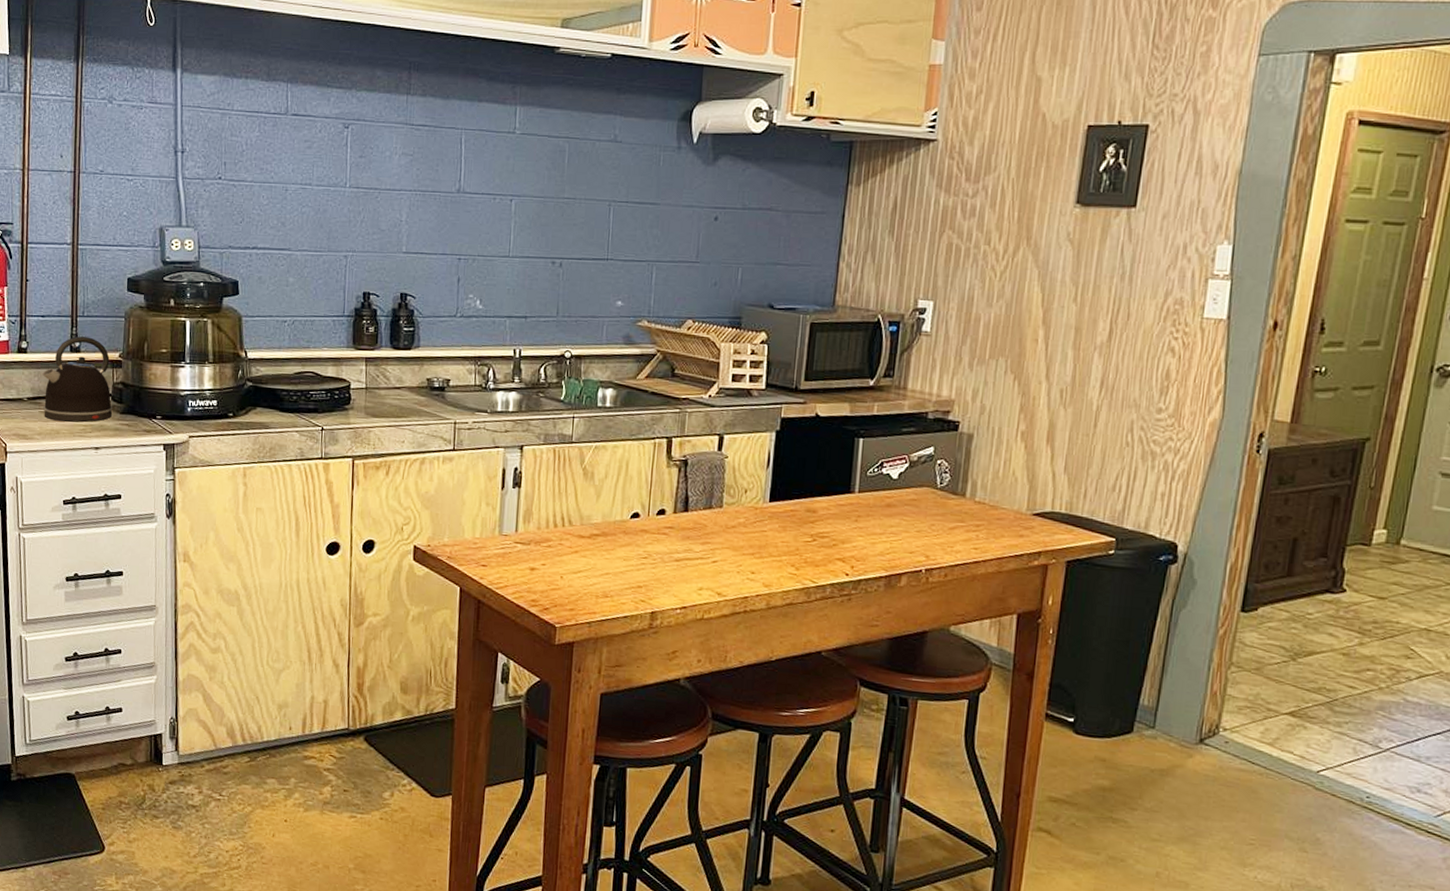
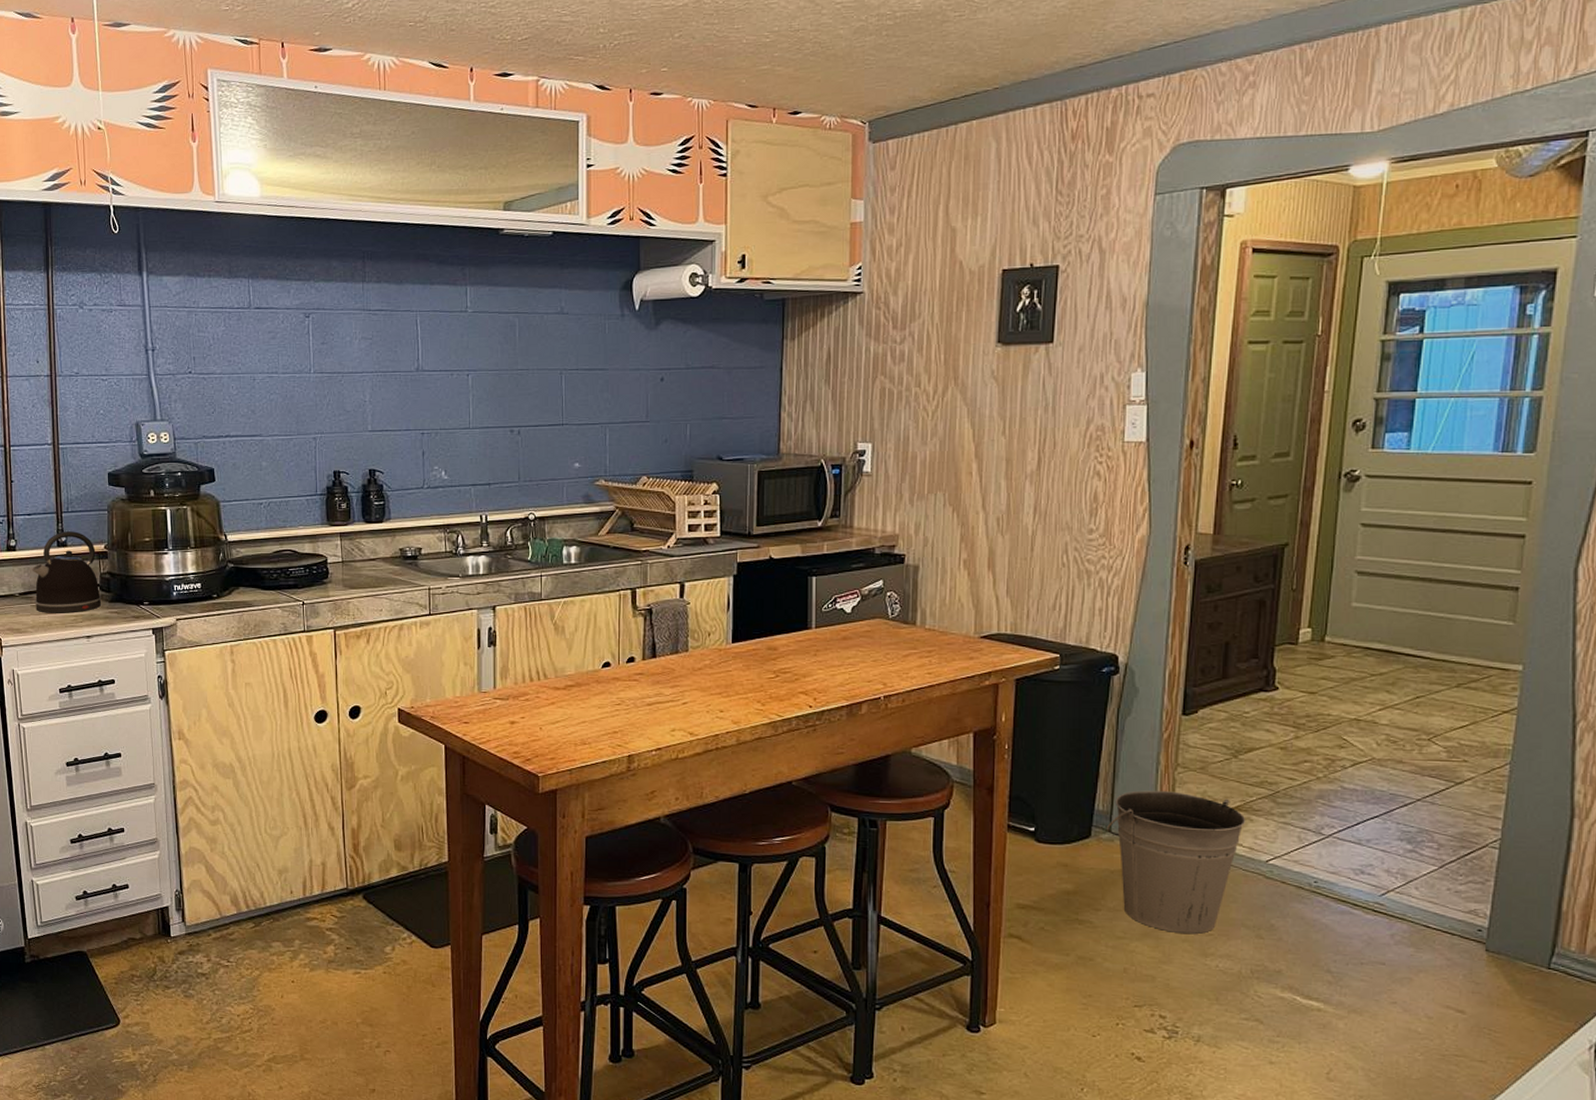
bucket: none [1150,687,1300,842] -> present [1107,790,1246,934]

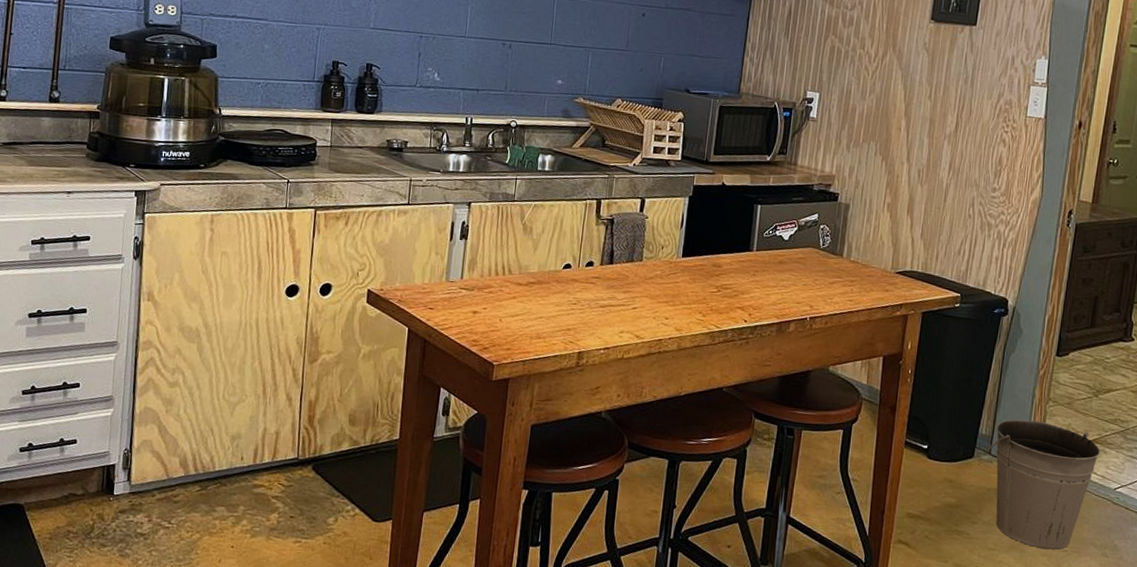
kettle: present [32,531,102,613] -> none [18,88,88,168]

